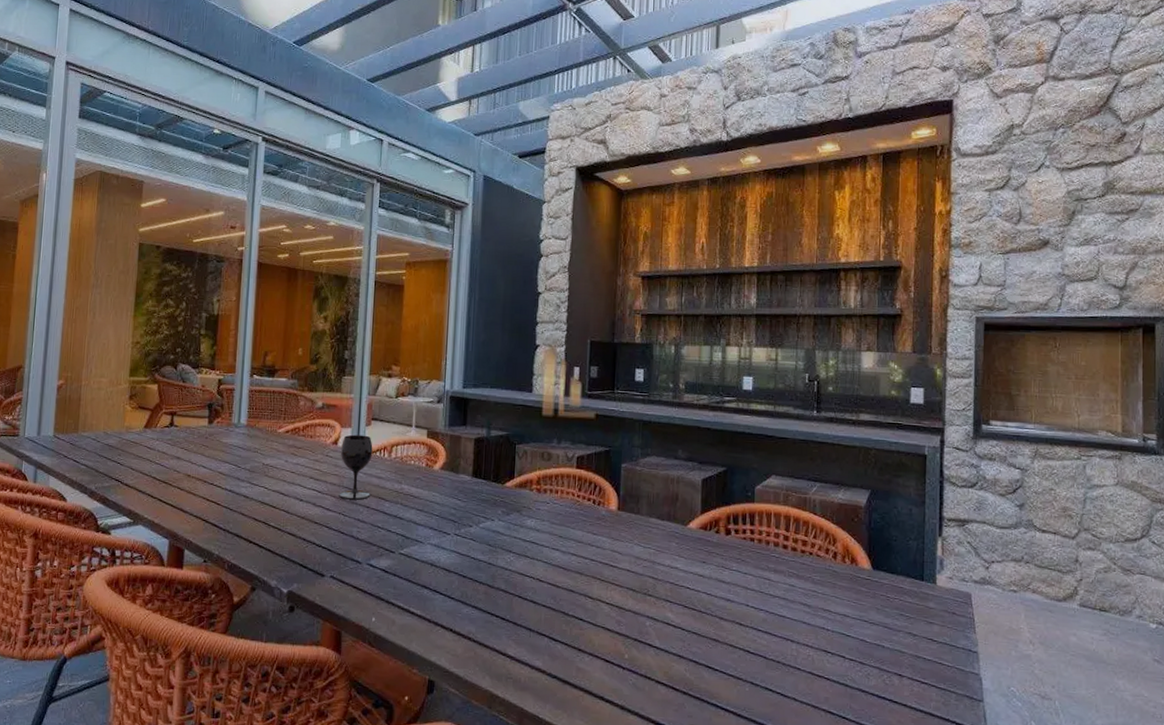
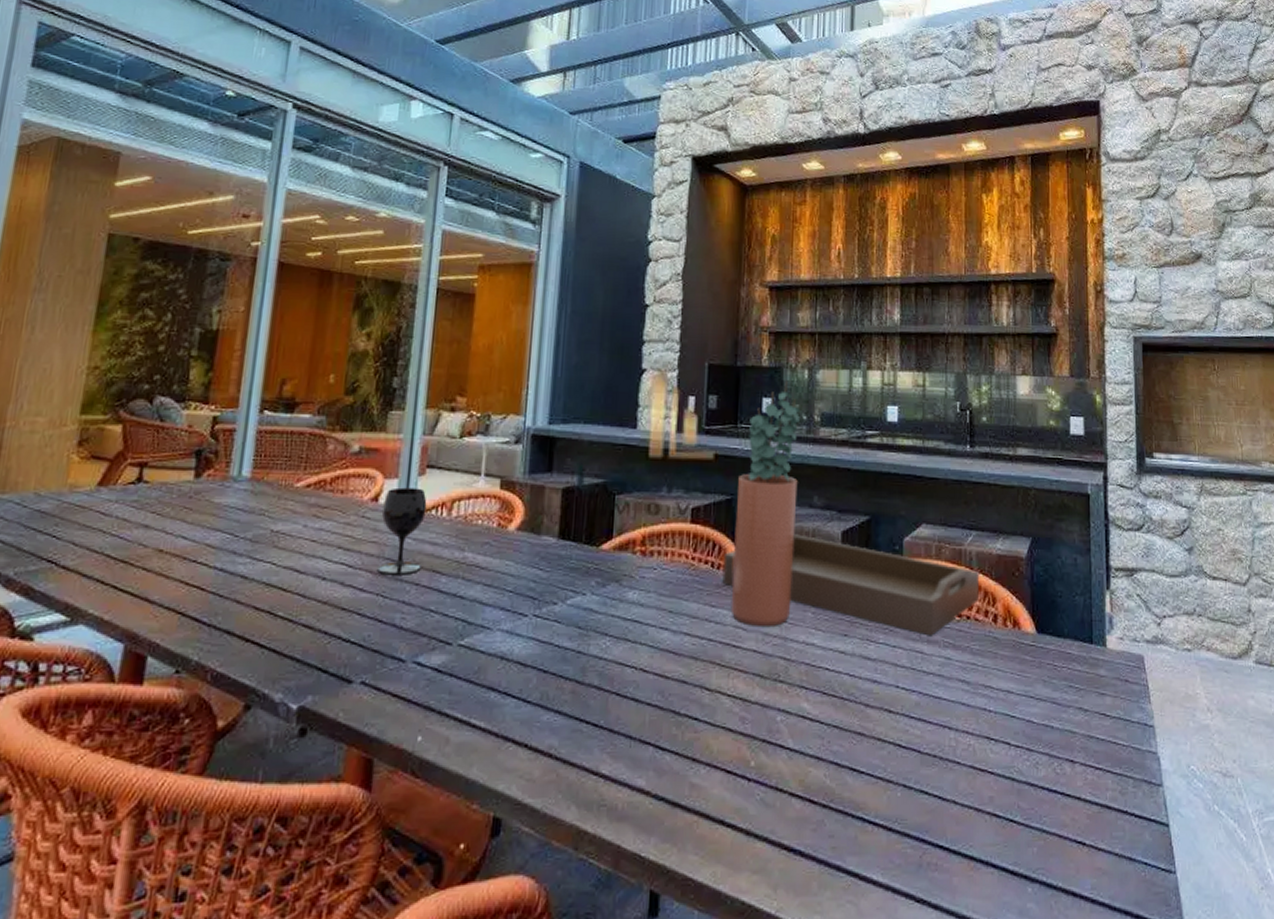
serving tray: none [601,480,823,567] -> present [721,534,980,636]
vase: none [609,354,667,552] -> present [730,380,800,626]

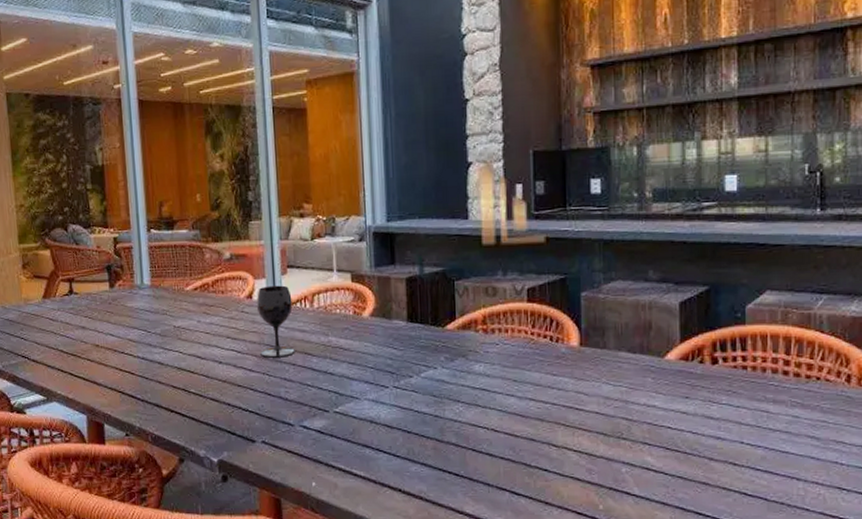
serving tray: present [721,534,980,636] -> none [560,307,832,397]
vase: present [730,380,800,626] -> none [570,159,632,391]

